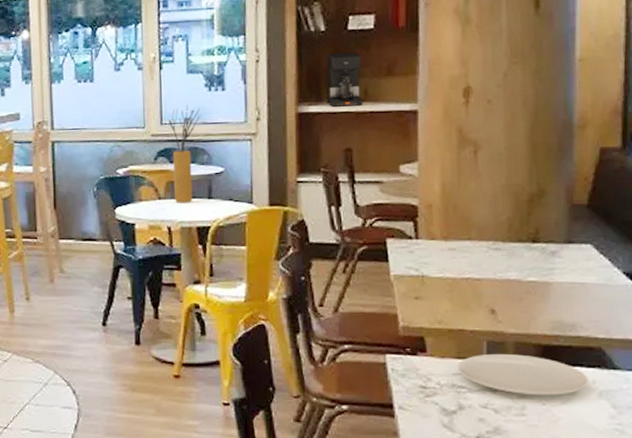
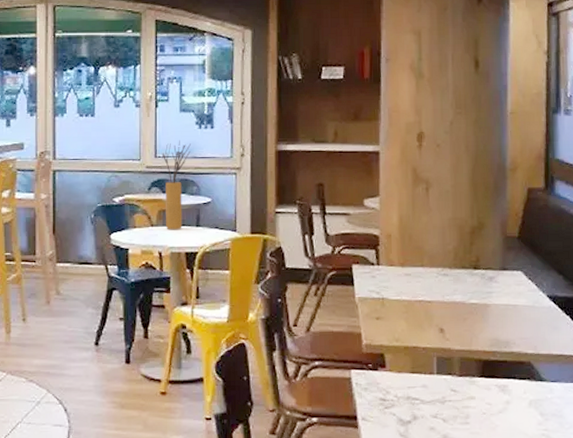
coffee maker: present [326,52,363,107] -> none [302,99,333,146]
plate: present [457,353,589,395] -> none [412,368,521,406]

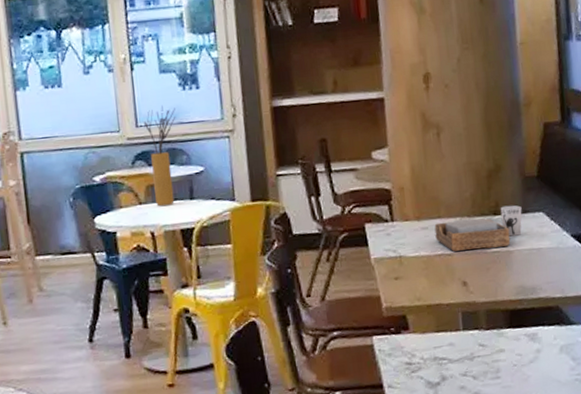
napkin holder: none [417,270,488,301] -> present [434,218,511,252]
cup: none [480,261,501,291] -> present [500,205,522,237]

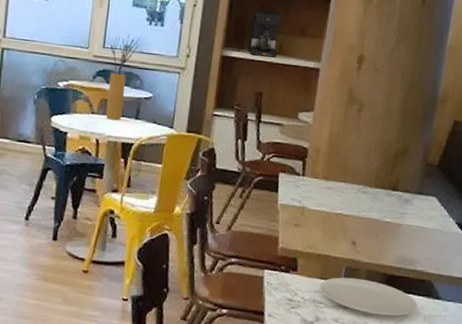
coffee maker: none [297,44,334,99] -> present [247,9,281,58]
napkin holder: present [434,218,511,252] -> none [337,186,403,220]
plate: none [437,321,551,359] -> present [319,277,418,316]
cup: present [500,205,522,237] -> none [398,184,418,213]

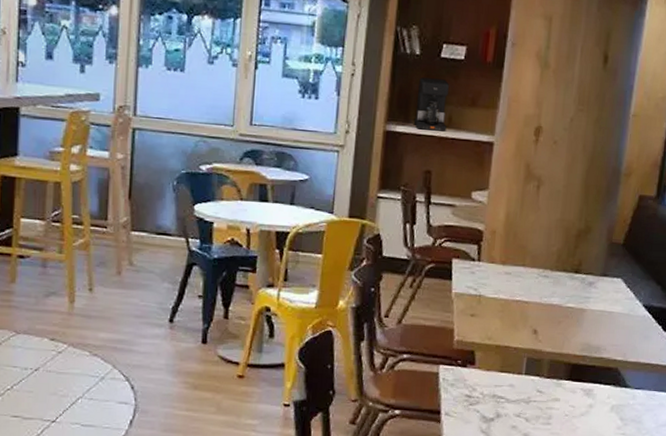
vase: present [106,34,139,121] -> none [257,108,291,207]
plate: present [319,277,418,316] -> none [499,369,605,408]

